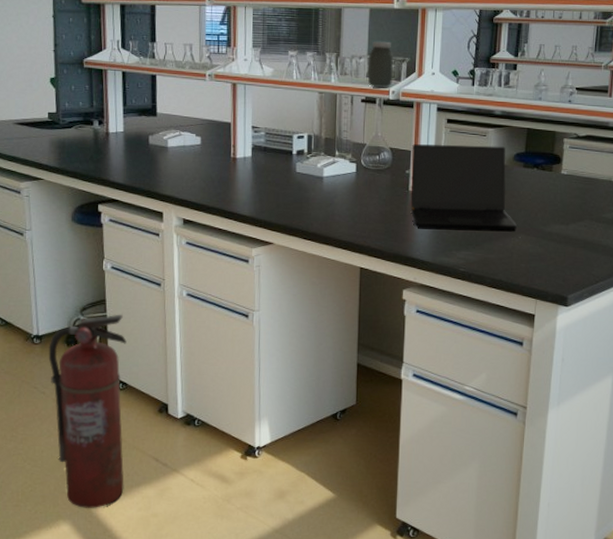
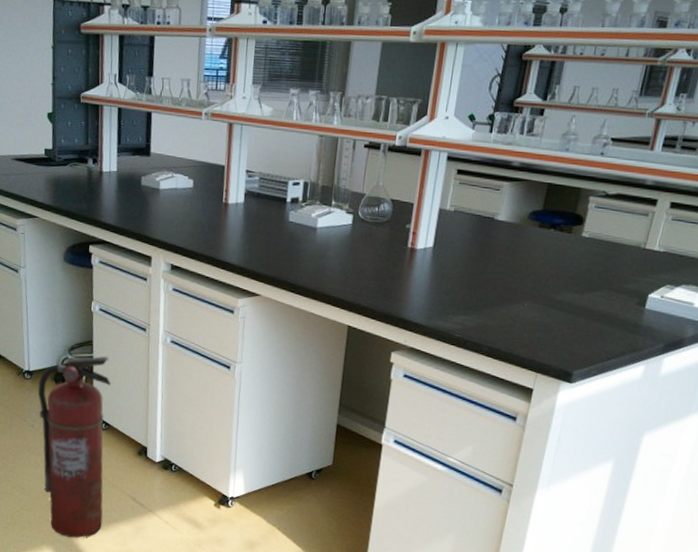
jar: present [368,42,394,87] -> none [373,80,404,132]
laptop: present [410,144,517,231] -> none [407,196,524,297]

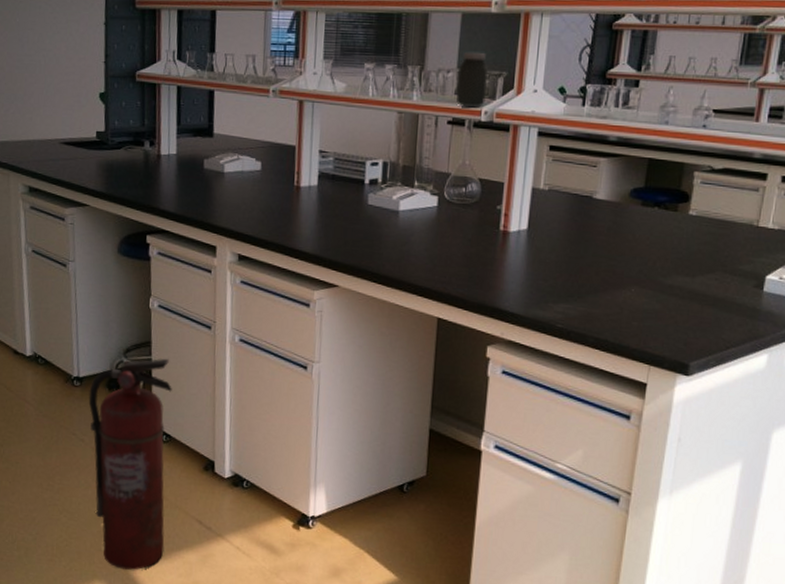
jar: none [373,80,404,132] -> present [456,53,488,107]

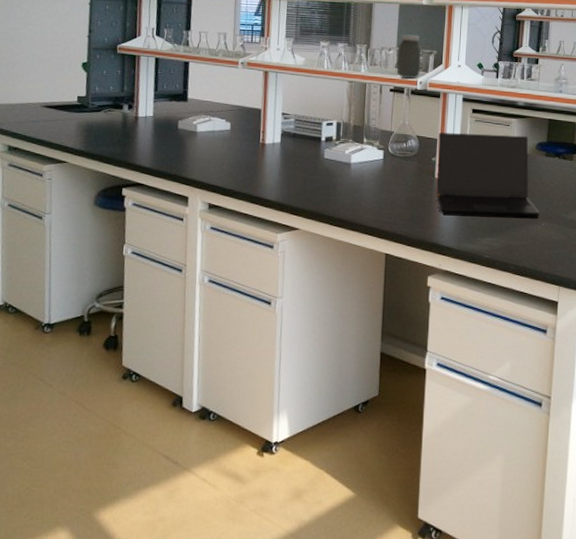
fire extinguisher: present [88,358,172,570] -> none [58,301,143,513]
laptop: none [500,175,630,282] -> present [436,132,540,218]

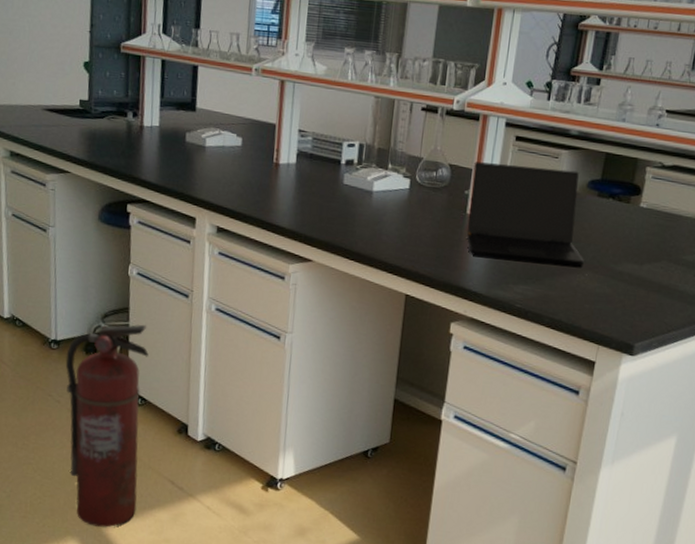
fire extinguisher: none [58,301,143,513] -> present [65,324,149,527]
jar: present [397,35,421,78] -> none [431,43,462,96]

